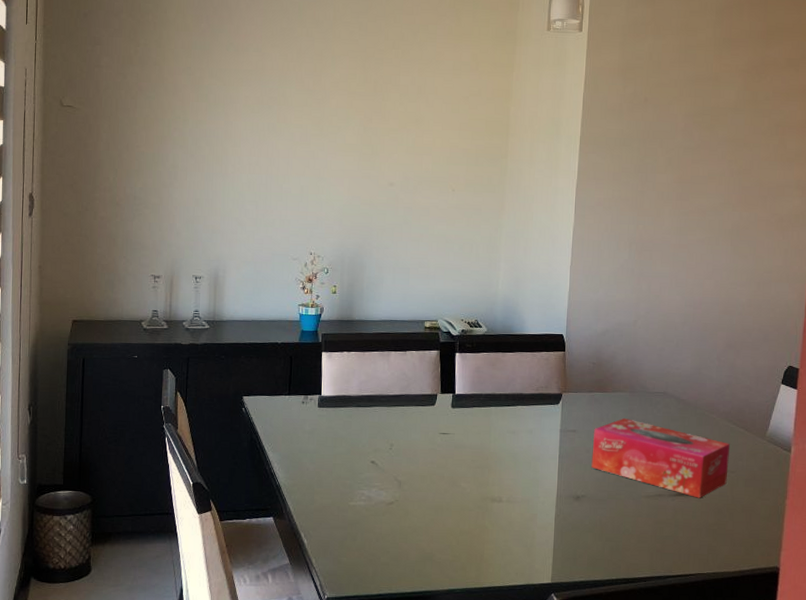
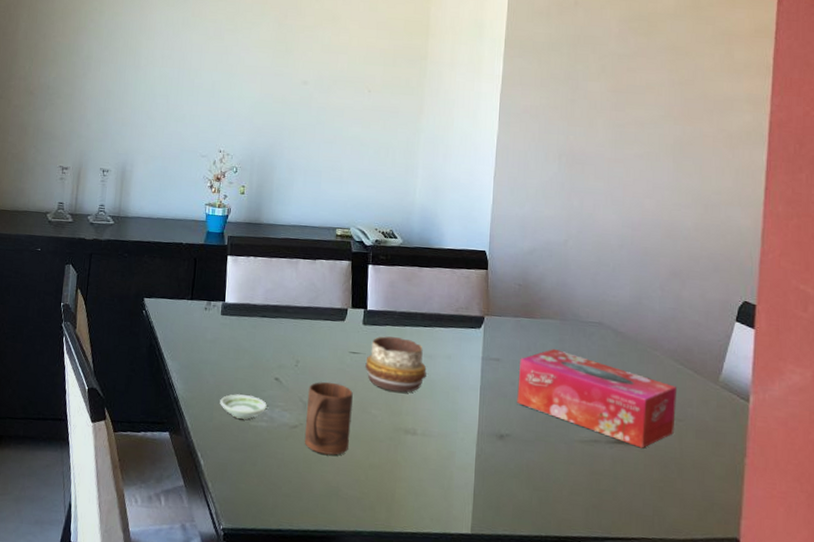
saucer: none [320,478,364,500] -> present [220,394,267,419]
cup: none [400,461,444,526] -> present [304,381,353,456]
decorative bowl: none [454,417,511,466] -> present [365,336,427,393]

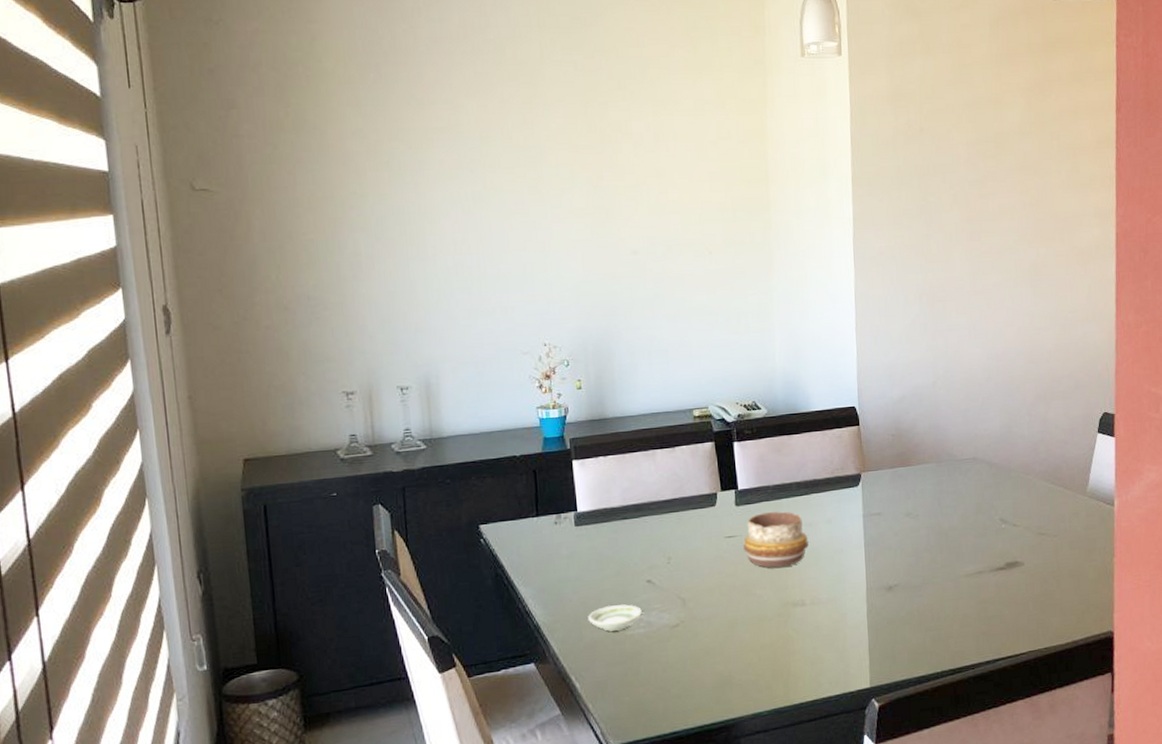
cup: present [304,381,353,456] -> none [685,572,737,647]
tissue box: present [517,349,676,448] -> none [901,492,1050,570]

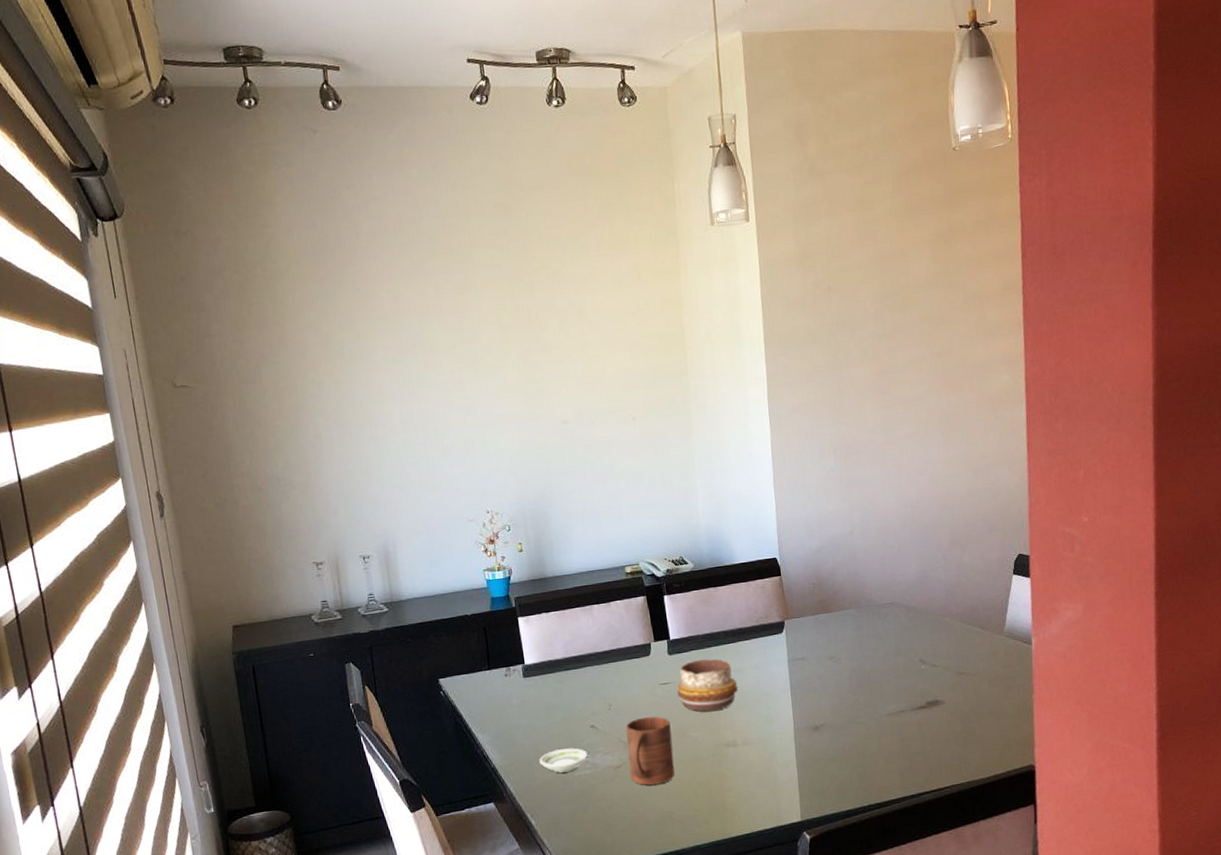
cup: none [685,572,737,647] -> present [626,716,675,786]

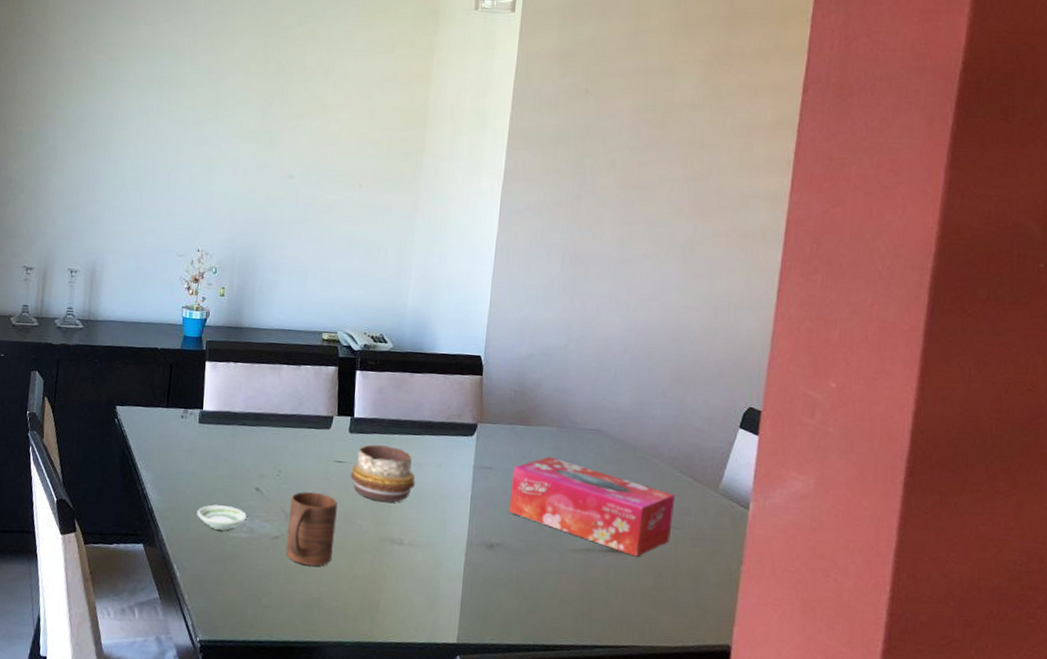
tissue box: none [823,636,970,708] -> present [509,457,675,557]

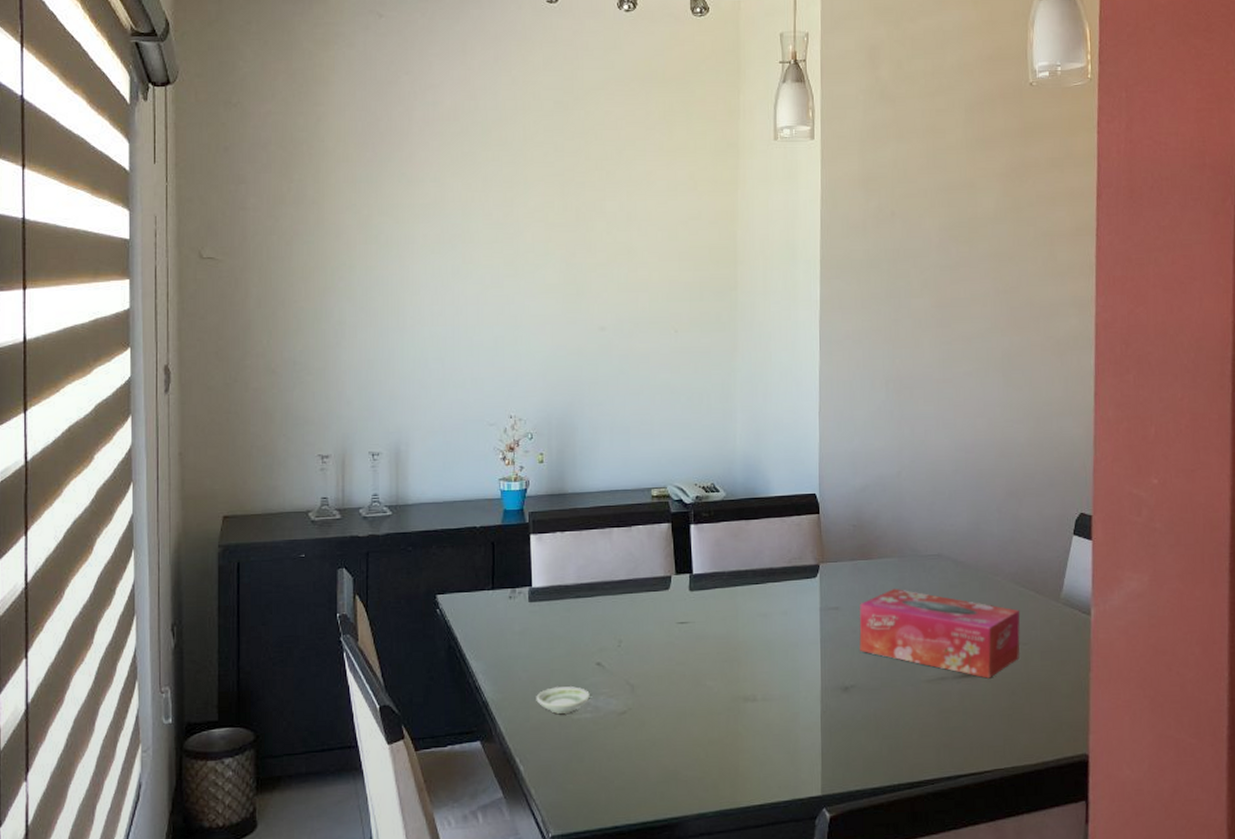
cup: present [285,491,338,566] -> none [634,658,685,738]
decorative bowl: present [351,444,415,502] -> none [695,599,762,659]

